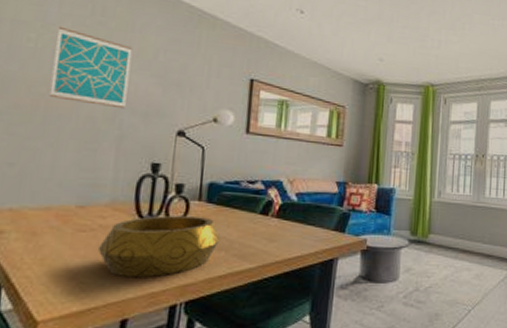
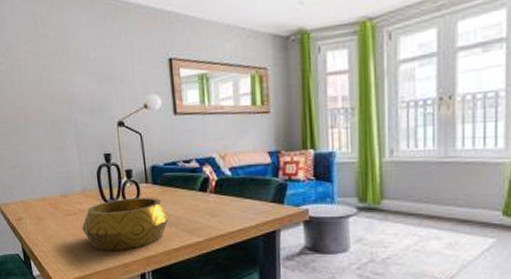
wall art: present [49,26,133,109] -> none [16,46,75,110]

